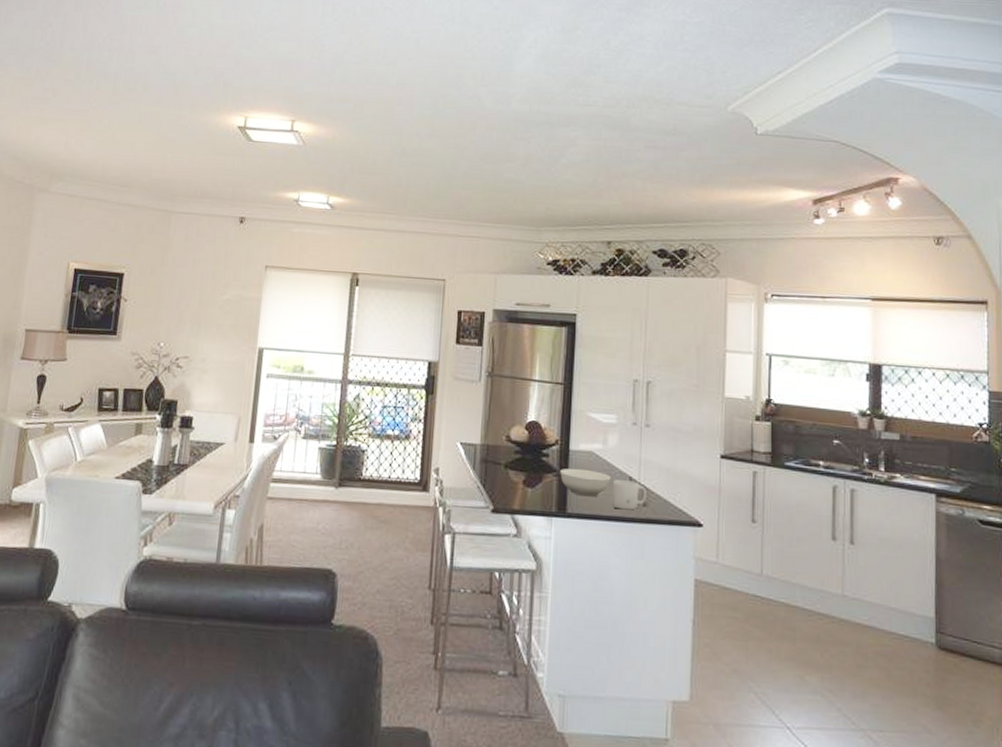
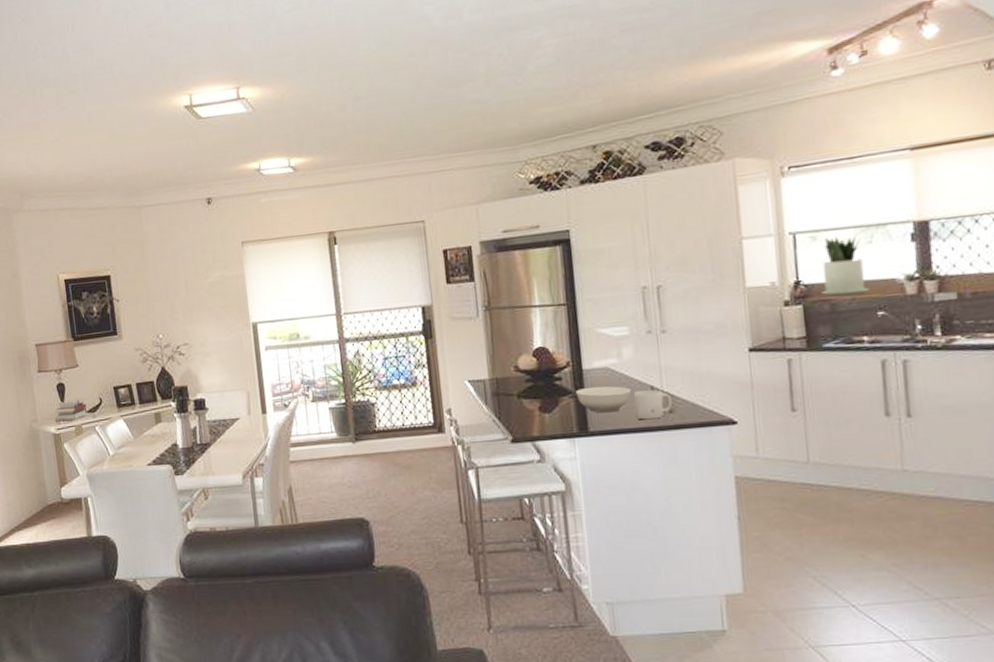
books: none [27,393,65,417] -> present [56,398,87,422]
planter: none [788,364,829,421] -> present [822,234,870,297]

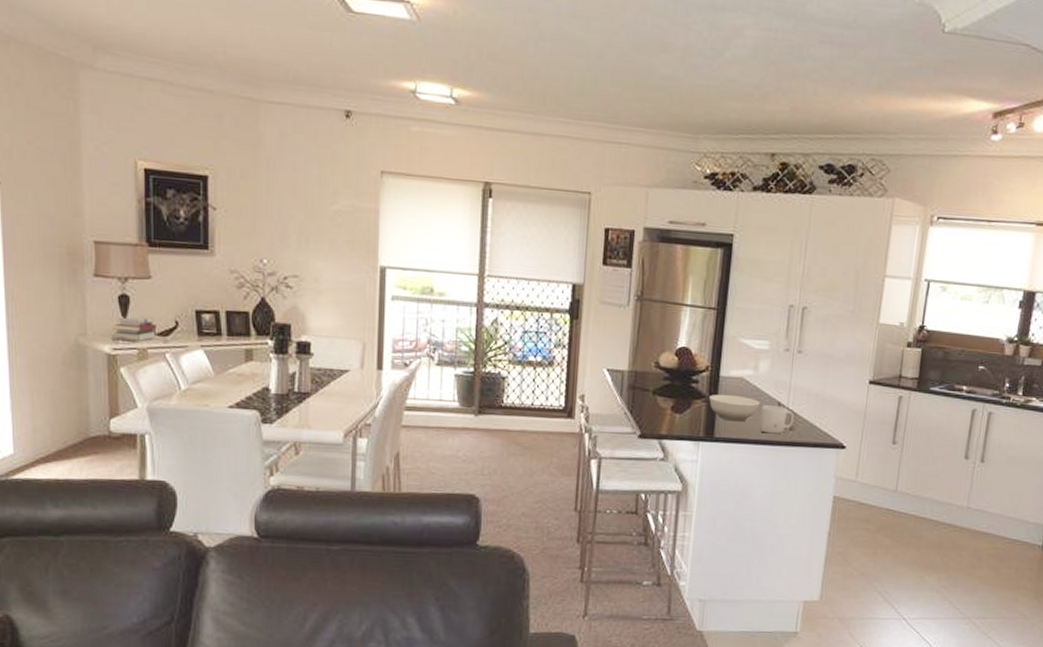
planter: present [822,234,870,297] -> none [939,290,981,348]

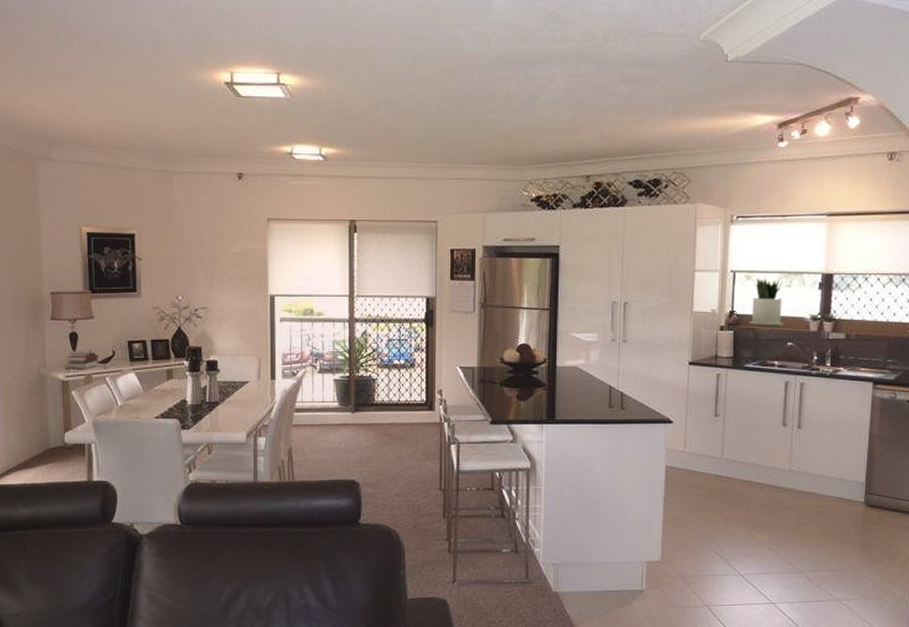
bowl: present [709,394,760,422] -> none [549,382,593,405]
mug: present [760,405,795,434] -> none [595,389,625,414]
planter: none [939,290,981,348] -> present [749,278,784,327]

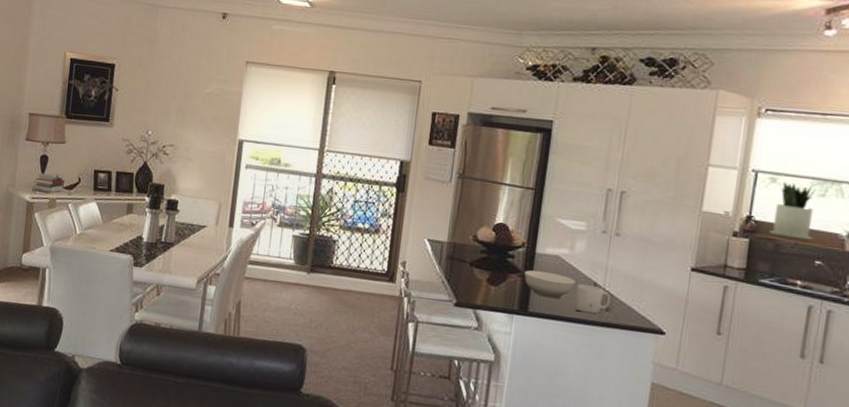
bowl: none [549,382,593,405] -> present [524,270,576,299]
mug: none [595,389,625,414] -> present [575,284,612,315]

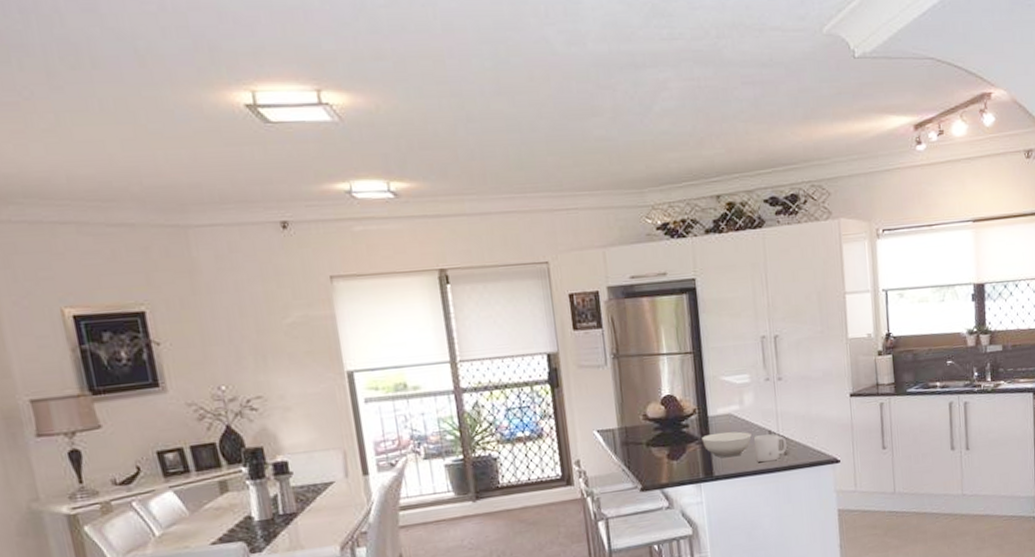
books: present [32,172,65,193] -> none [68,467,118,499]
planter: present [769,182,816,241] -> none [907,293,942,348]

